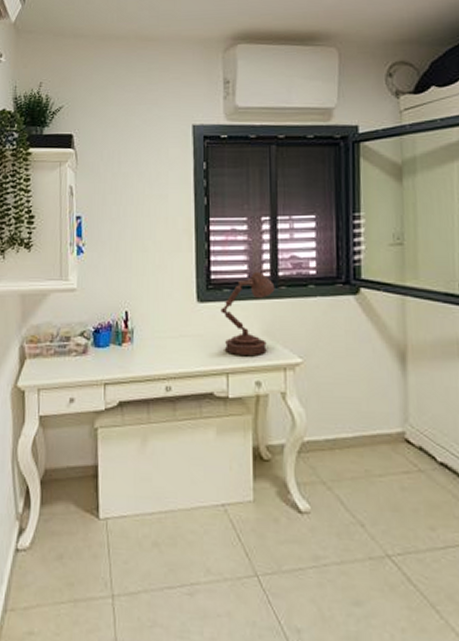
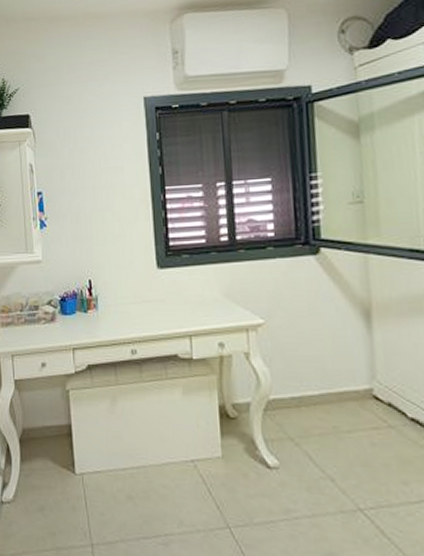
desk lamp: present [220,271,275,355] -> none [180,236,234,318]

